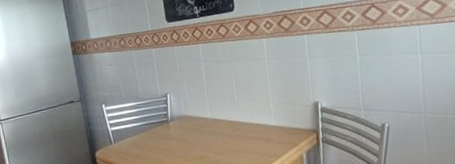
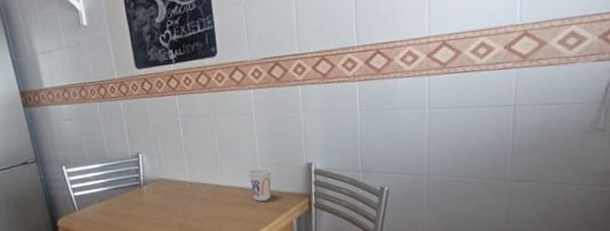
cup: none [261,105,283,136] -> present [247,167,272,201]

